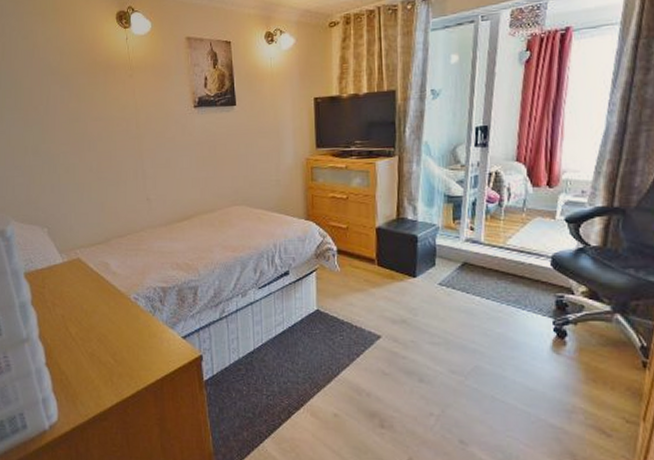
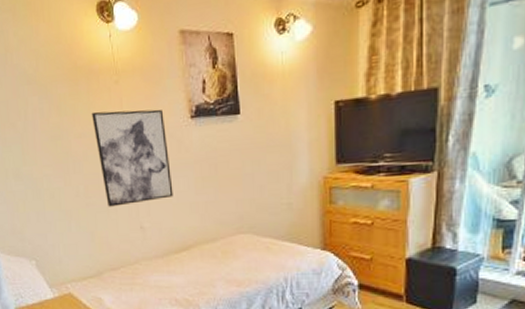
wall art: none [108,99,177,181] -> present [92,109,173,207]

